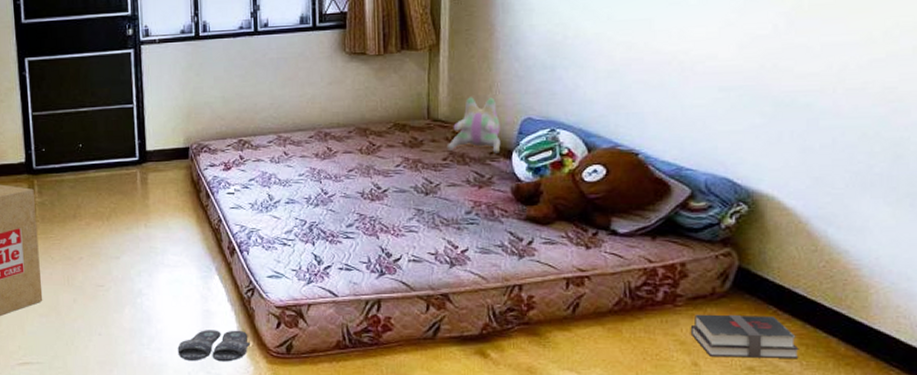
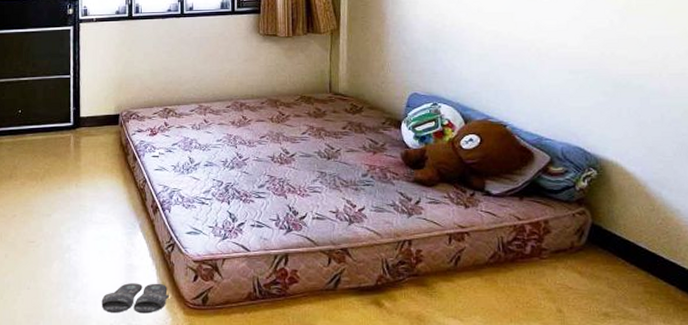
plush toy: present [446,97,501,153] -> none [346,74,392,123]
hardback book: present [690,314,799,358] -> none [554,266,645,305]

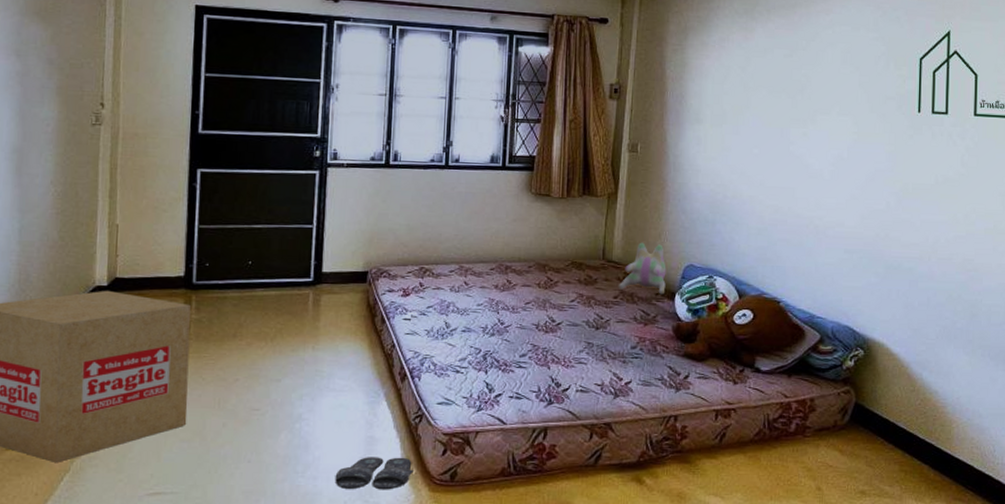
plush toy: none [346,74,392,123] -> present [618,242,667,295]

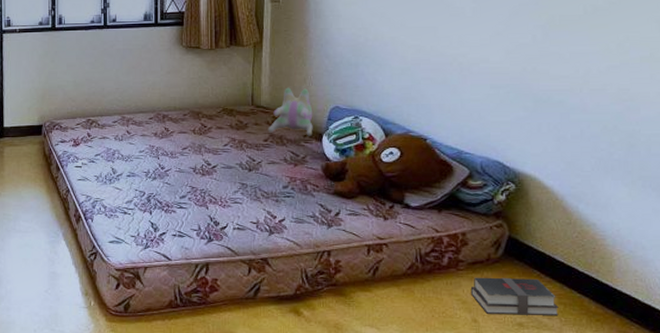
slippers: present [335,457,415,490] -> none [25,290,93,320]
hardback book: none [816,444,900,483] -> present [470,277,559,315]

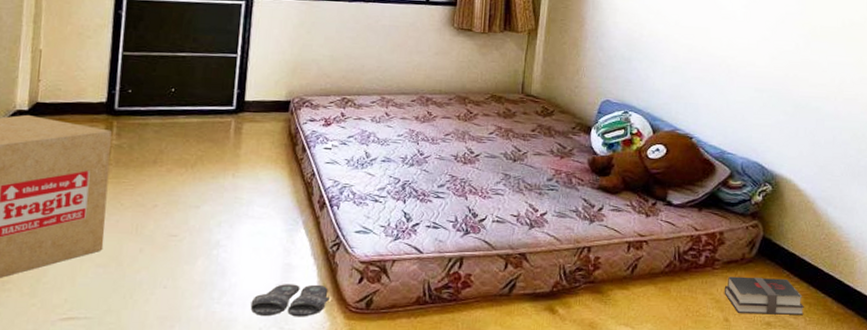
slippers: none [25,290,93,320] -> present [250,284,331,317]
plush toy: present [267,87,313,136] -> none [536,77,584,129]

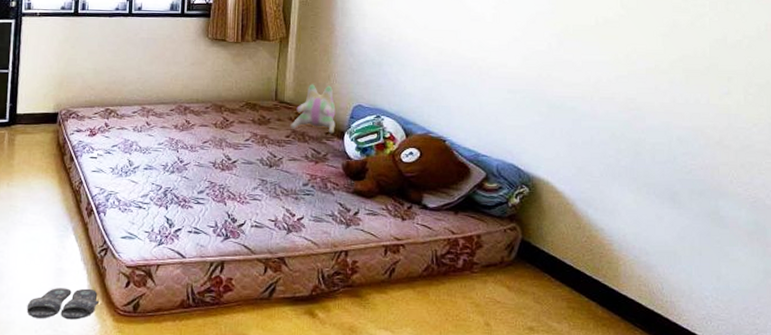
plush toy: none [536,77,584,129] -> present [290,84,336,134]
hardback book: present [724,276,804,315] -> none [484,280,568,320]

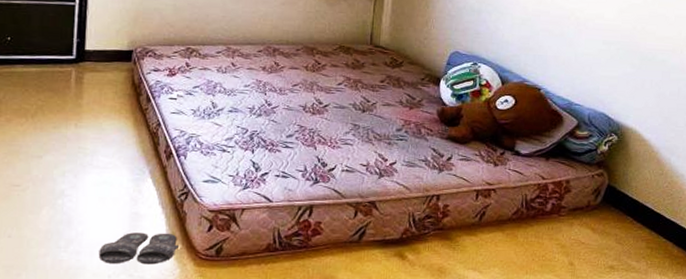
plush toy: present [290,84,336,134] -> none [385,29,433,80]

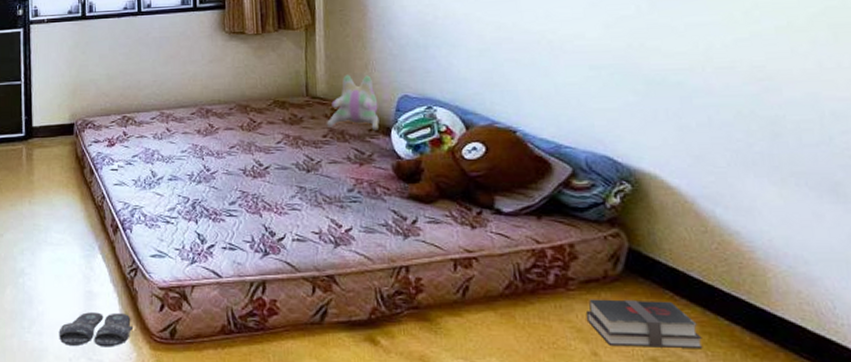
plush toy: none [385,29,433,80] -> present [326,74,380,130]
hardback book: none [569,223,646,259] -> present [585,299,703,348]

